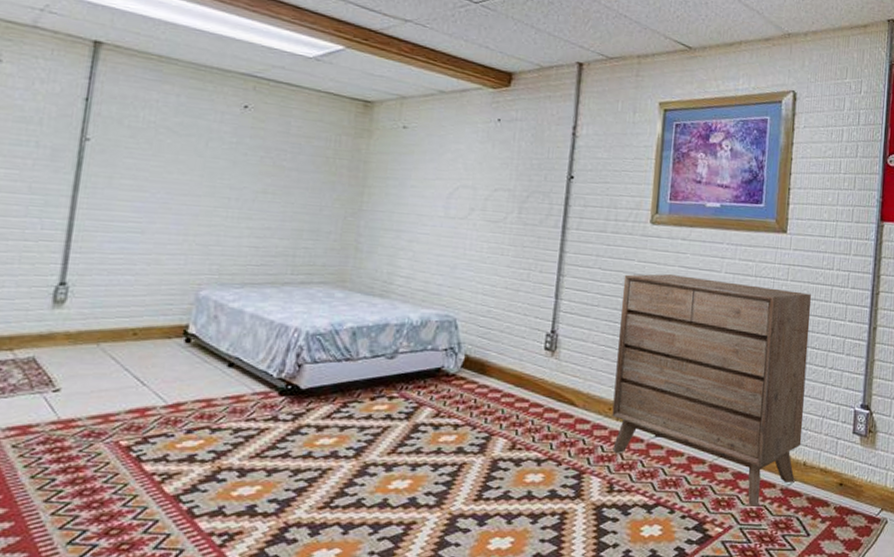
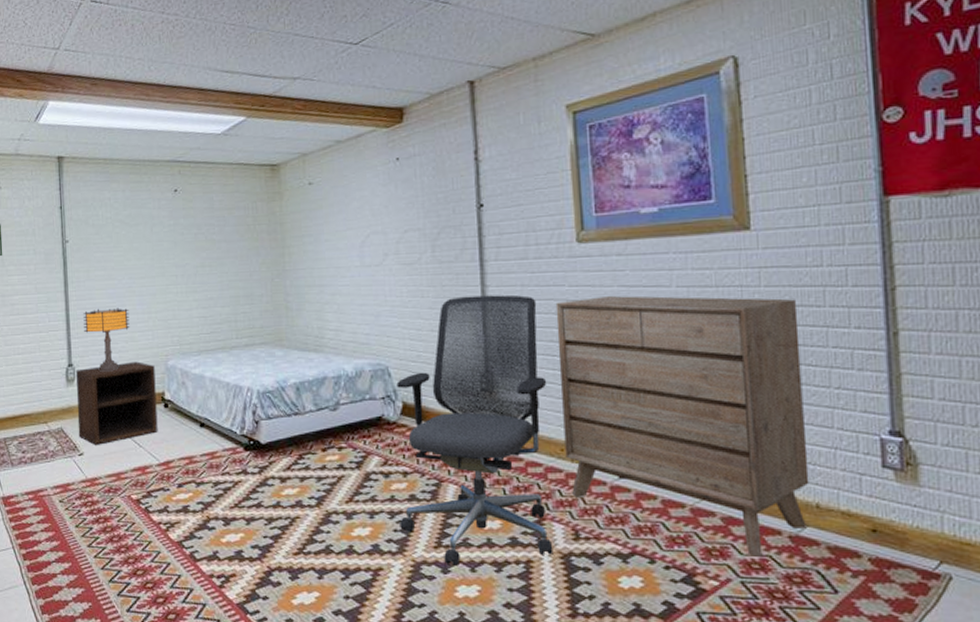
nightstand: none [57,287,182,381] -> present [76,361,158,445]
table lamp: none [91,222,159,295] -> present [83,307,130,371]
office chair: none [442,259,608,518] -> present [396,294,553,566]

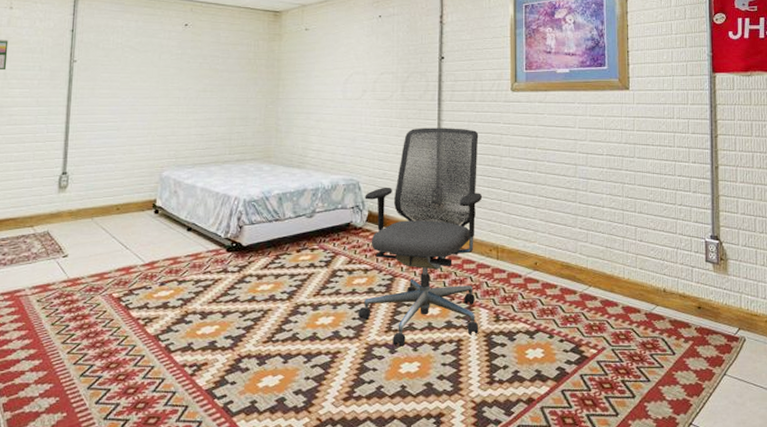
nightstand: present [76,361,158,445] -> none [65,172,149,247]
table lamp: present [83,307,130,371] -> none [82,123,130,179]
dresser: present [555,296,809,555] -> none [492,133,660,329]

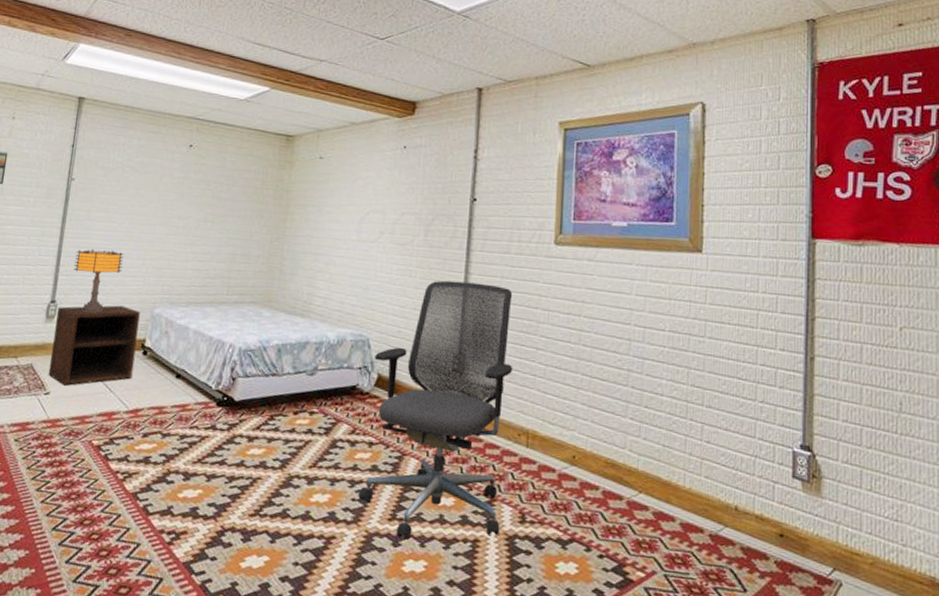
nightstand: none [65,172,149,247] -> present [48,305,140,386]
table lamp: none [82,123,130,179] -> present [74,248,124,312]

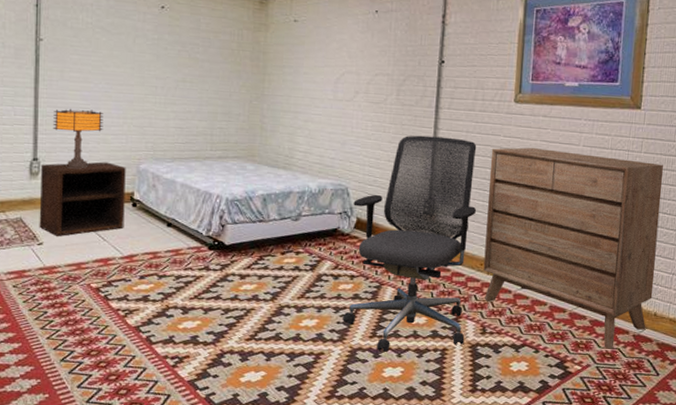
dresser: none [521,296,735,551] -> present [483,147,663,348]

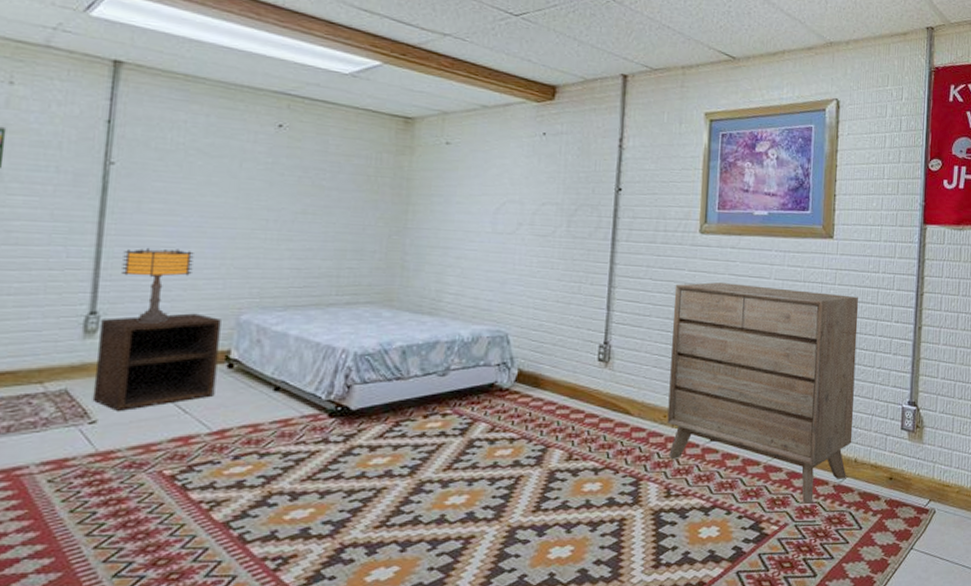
office chair: present [342,135,477,352] -> none [499,271,659,528]

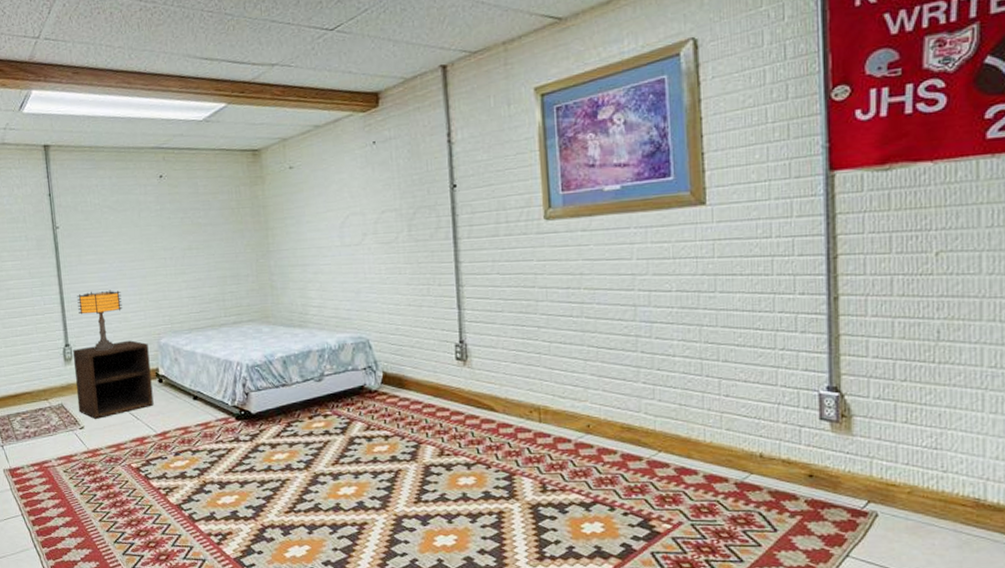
dresser: present [667,282,859,503] -> none [524,268,754,501]

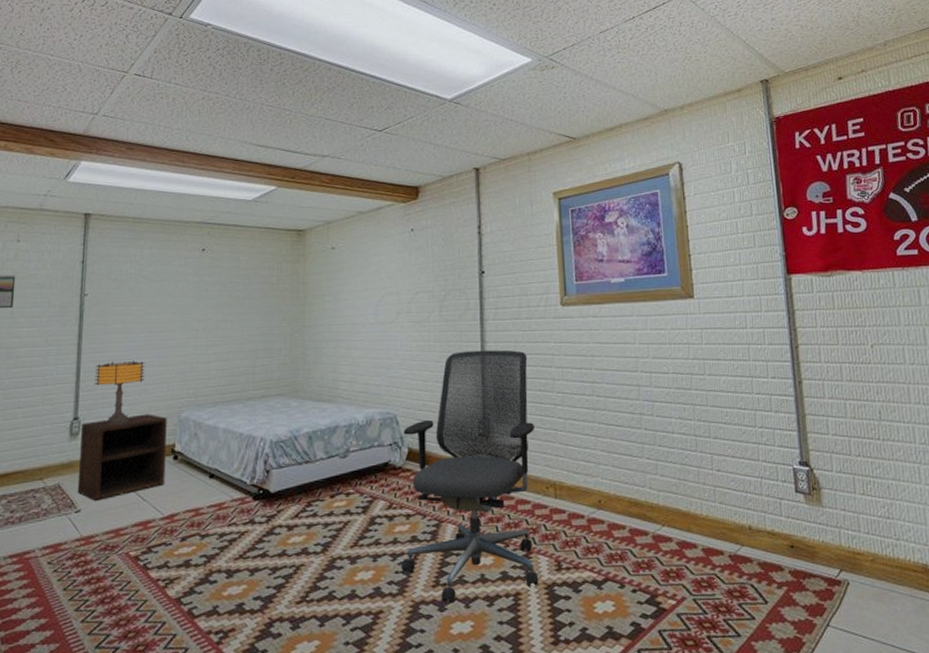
office chair: none [377,270,523,518] -> present [401,350,539,603]

